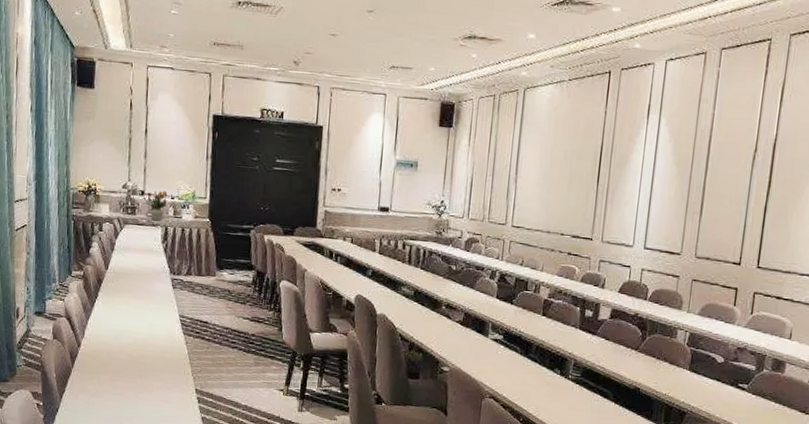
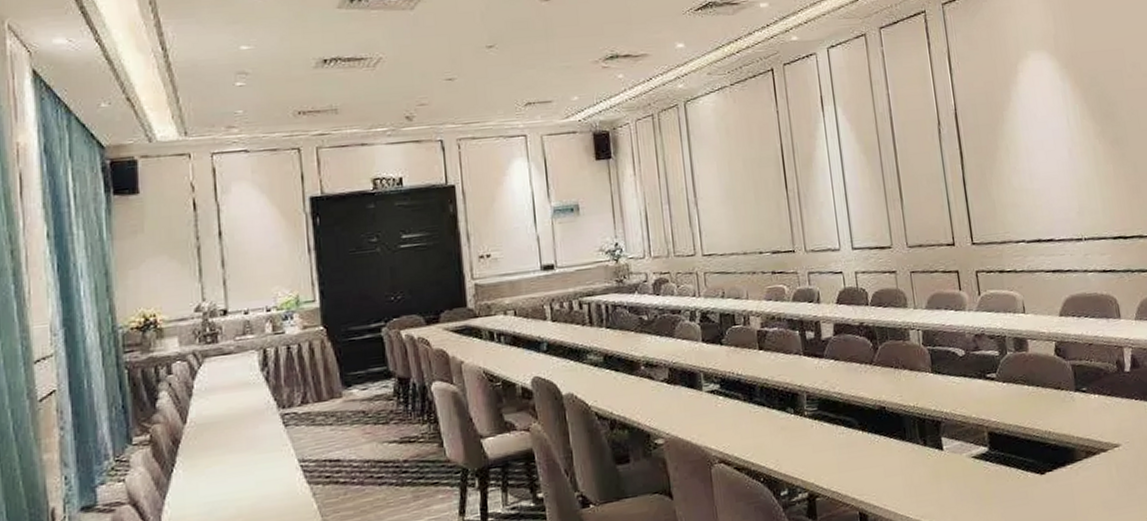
flower arrangement: present [143,190,168,221] -> none [227,303,261,345]

